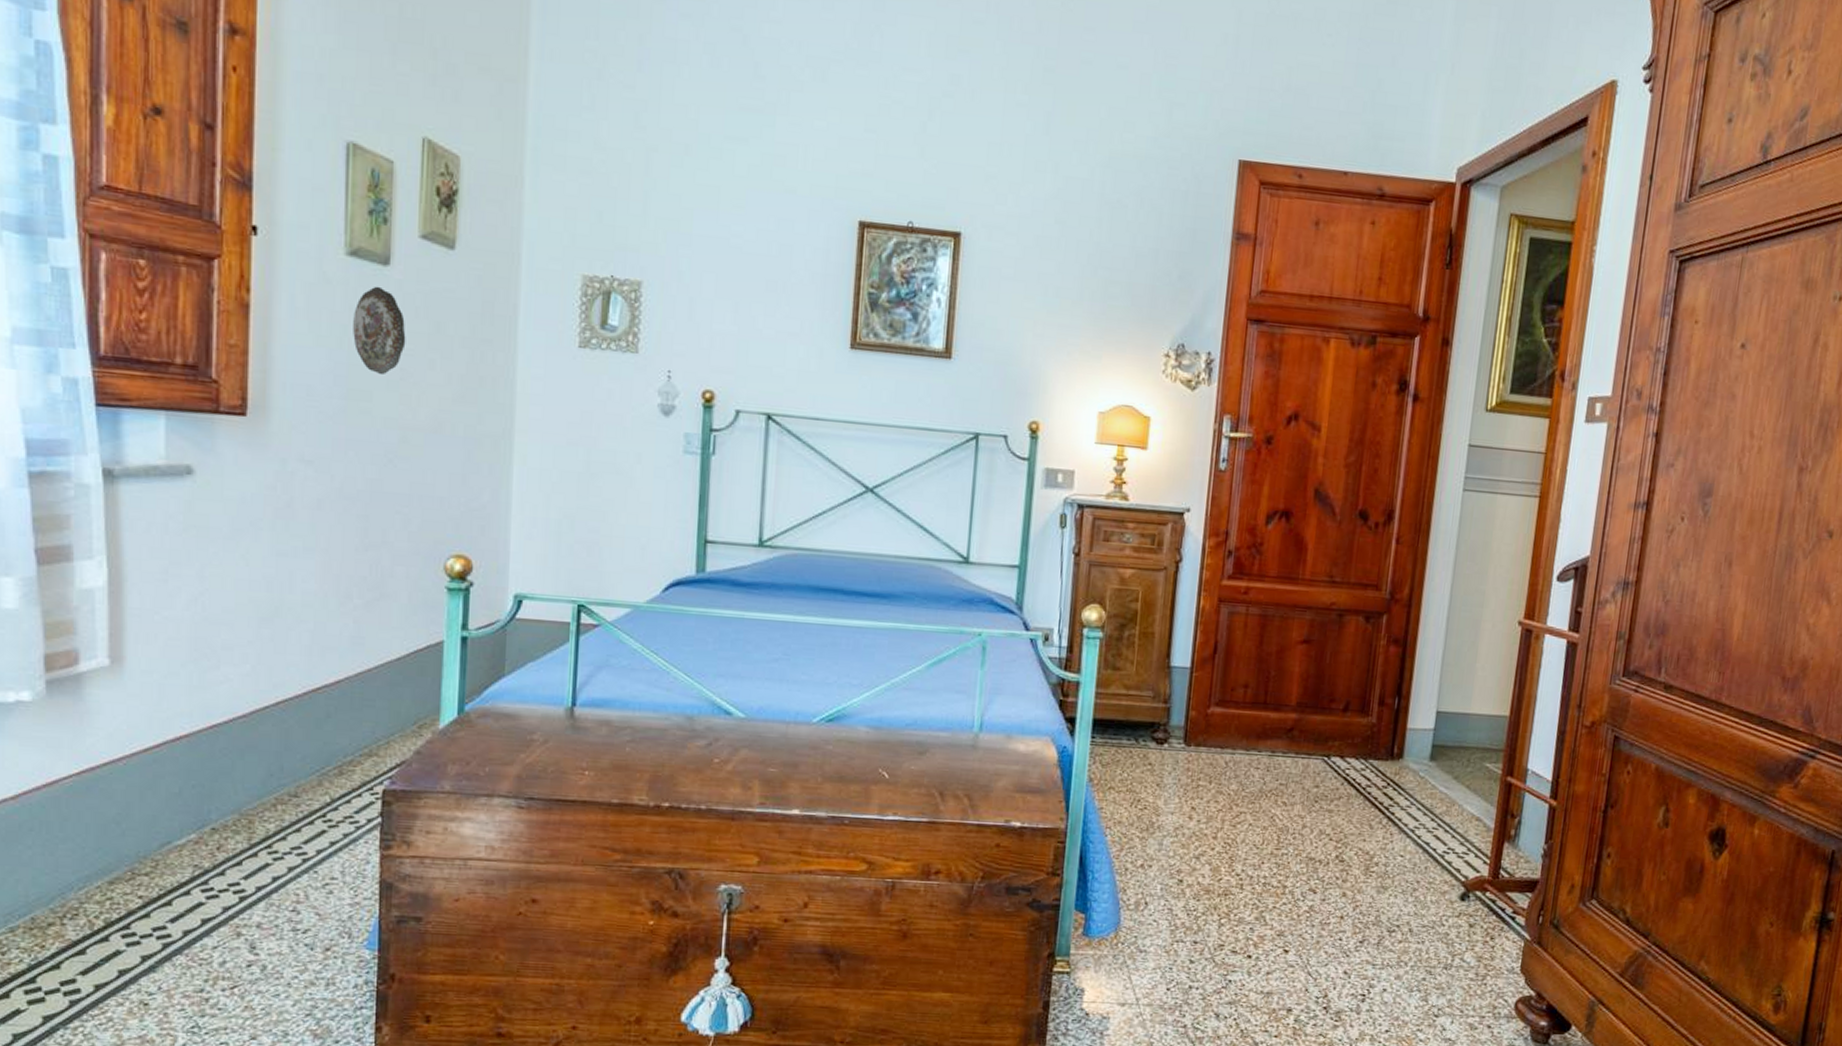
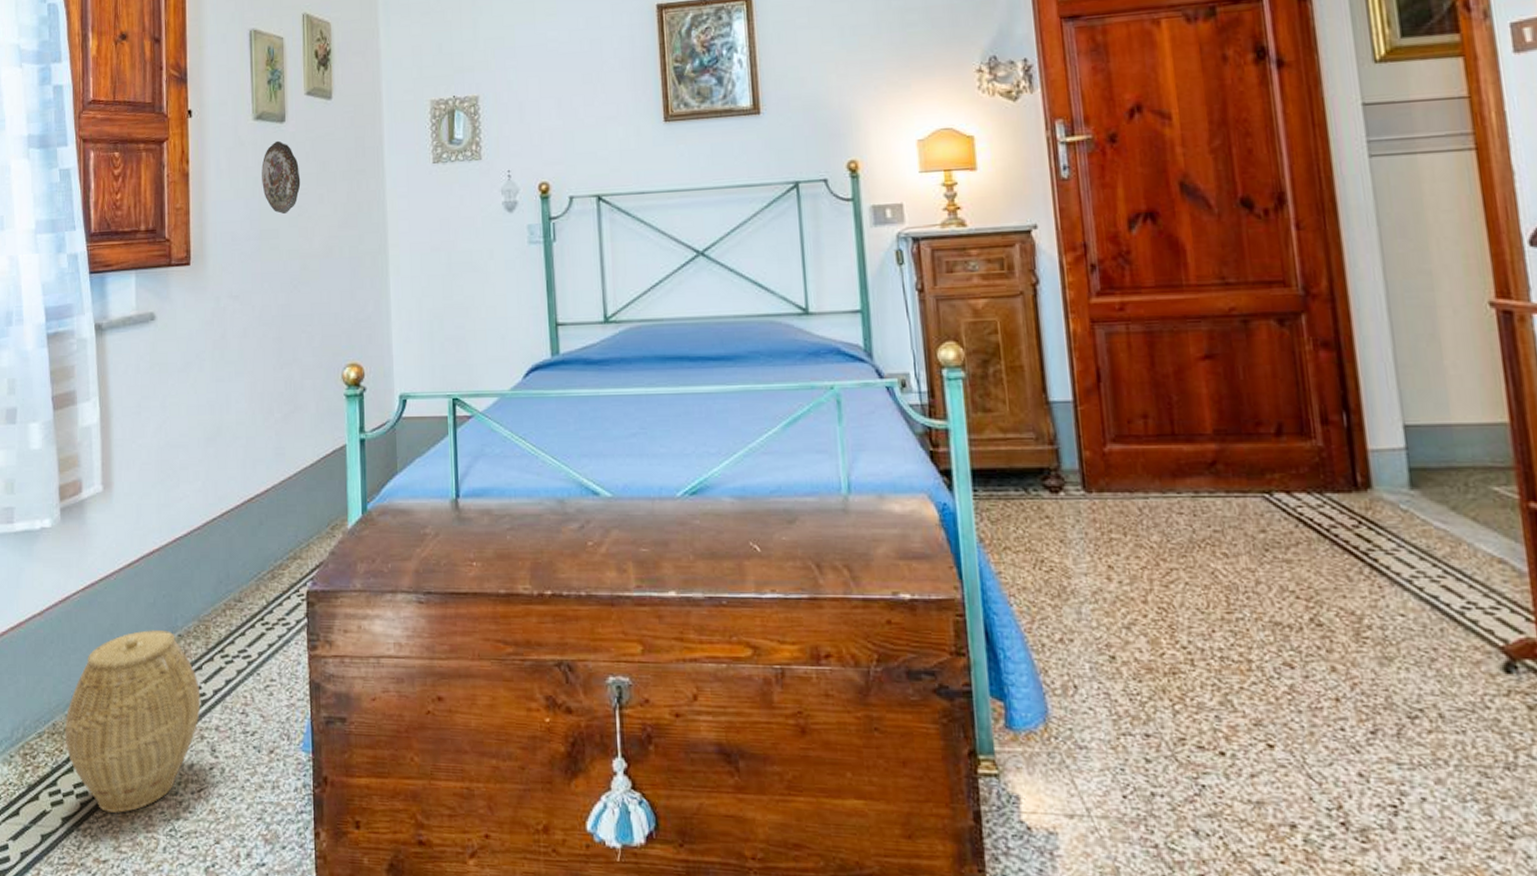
woven basket: none [48,821,239,1012] -> present [65,630,201,814]

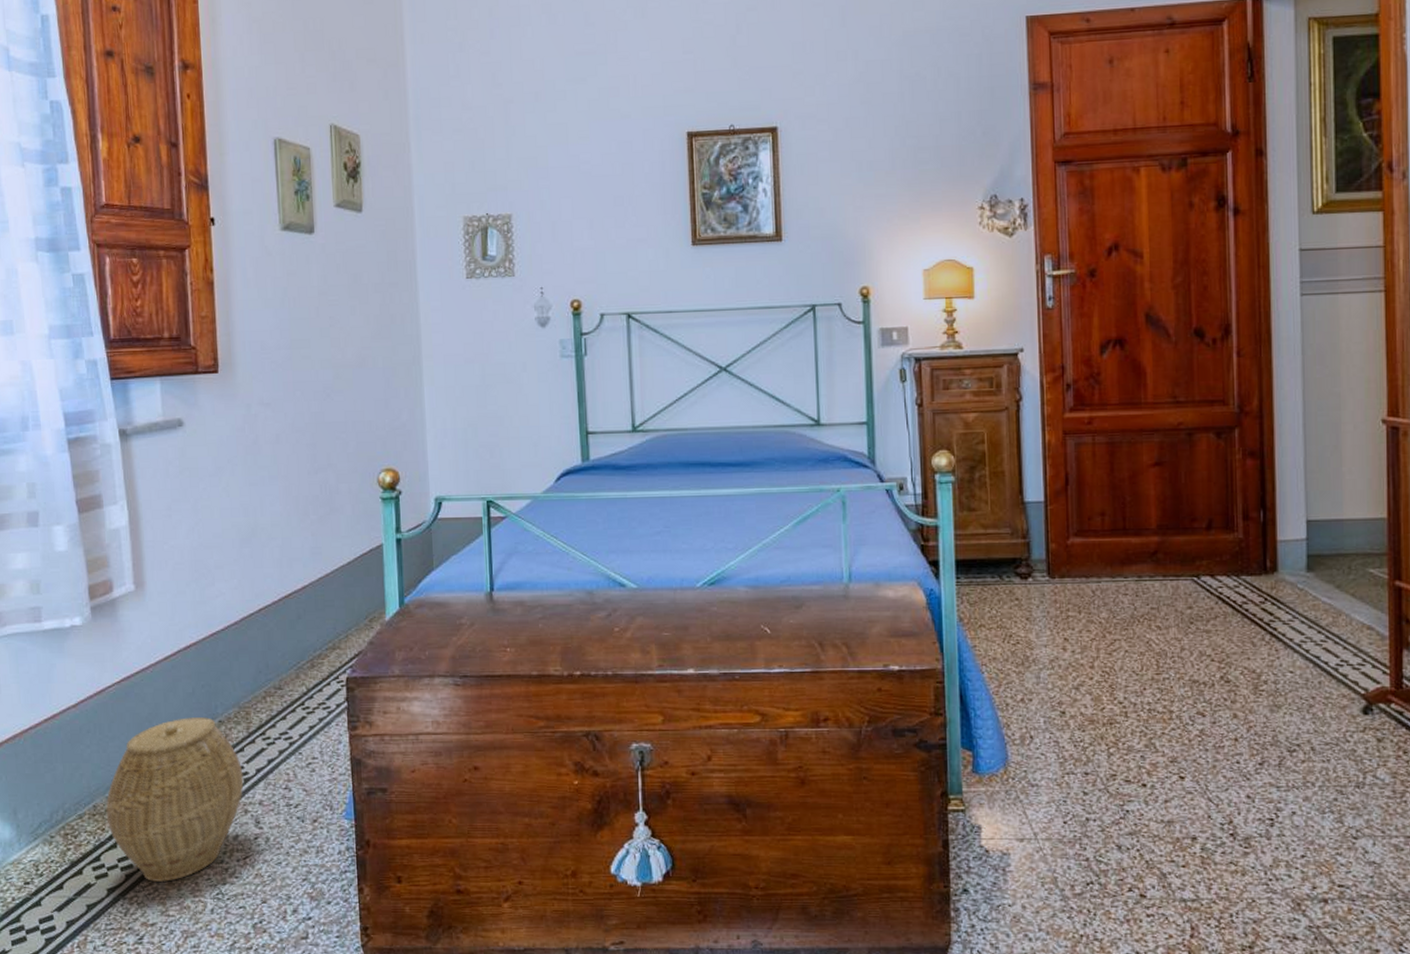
decorative plate: present [261,140,301,214] -> none [290,252,332,324]

